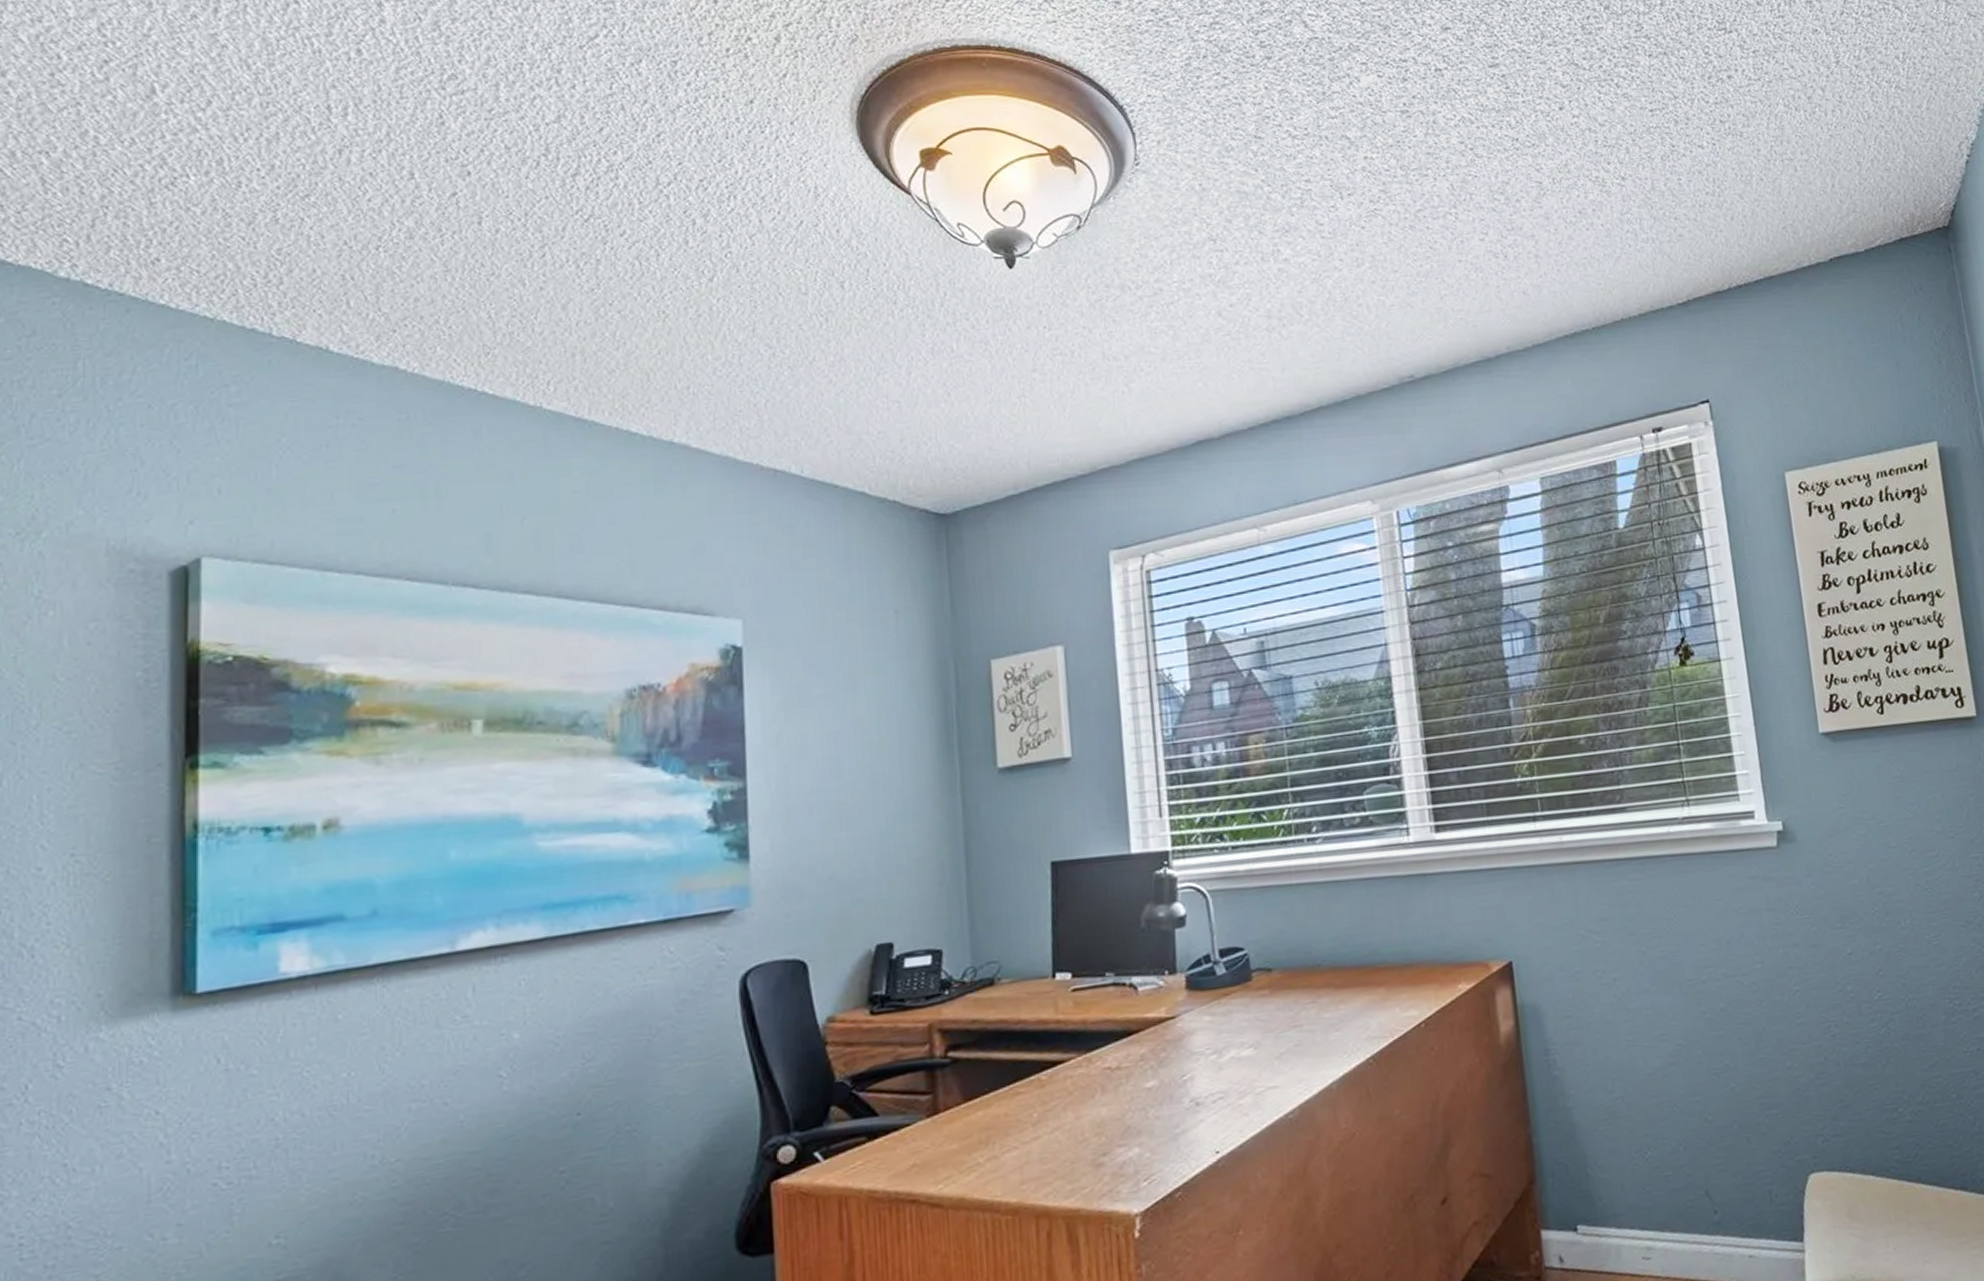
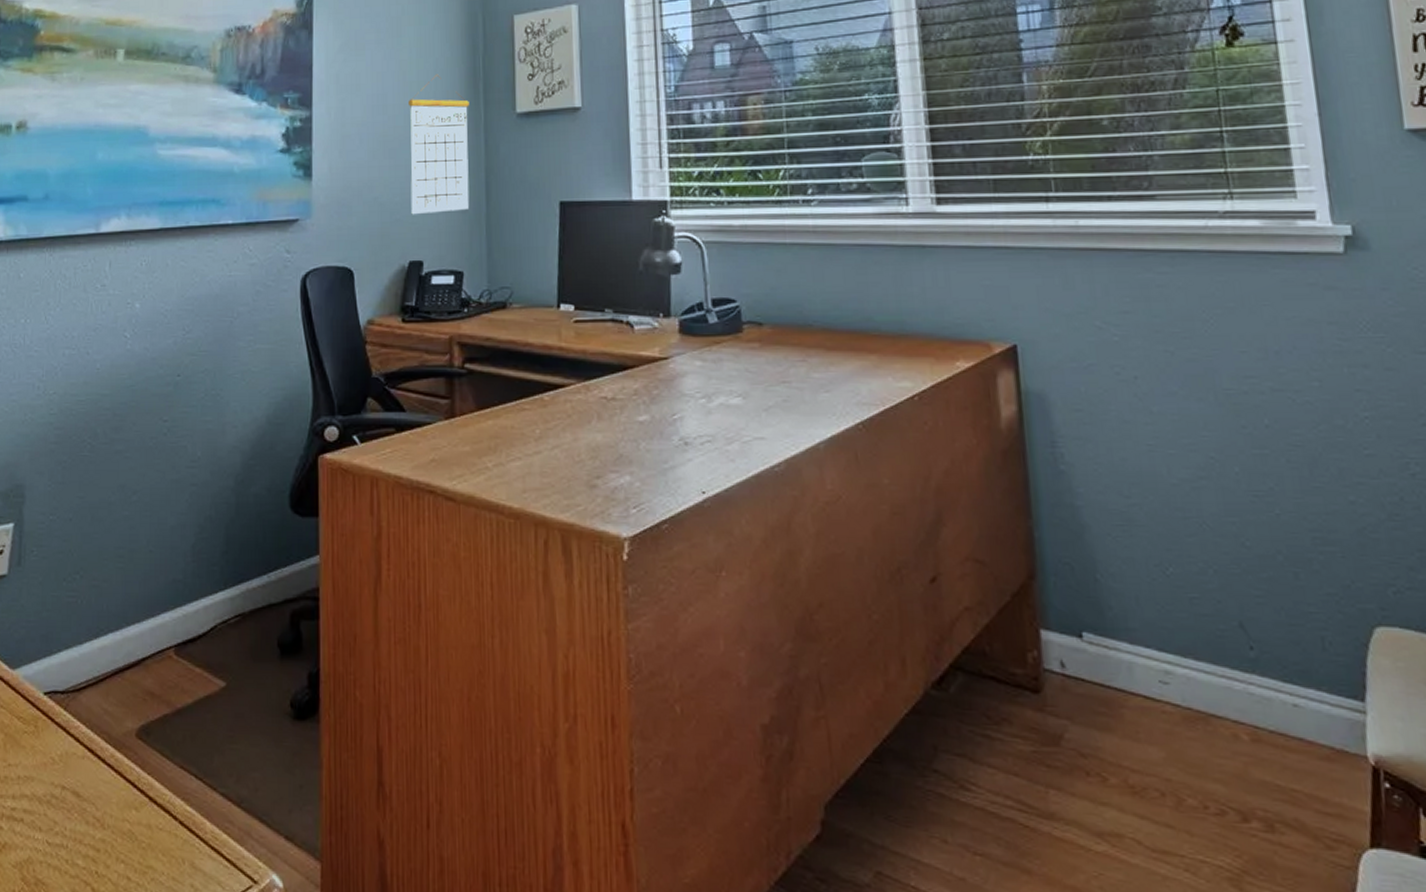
calendar: none [868,730,947,892] -> present [409,74,470,215]

